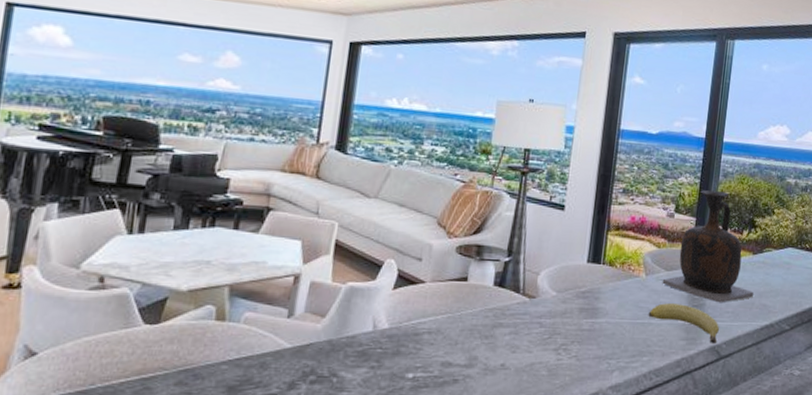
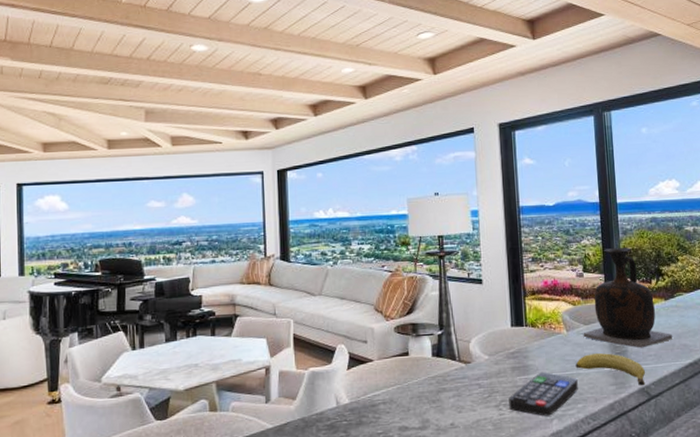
remote control: none [569,317,648,367] -> present [509,371,578,416]

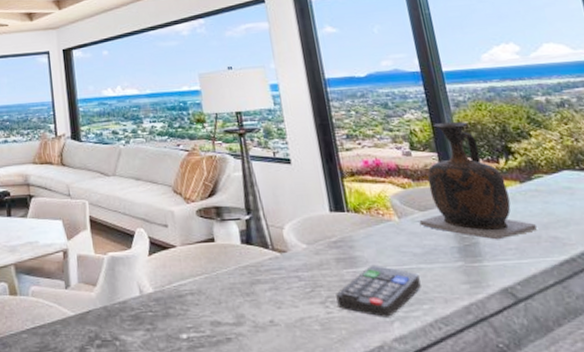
fruit: present [575,353,645,385] -> none [414,245,507,285]

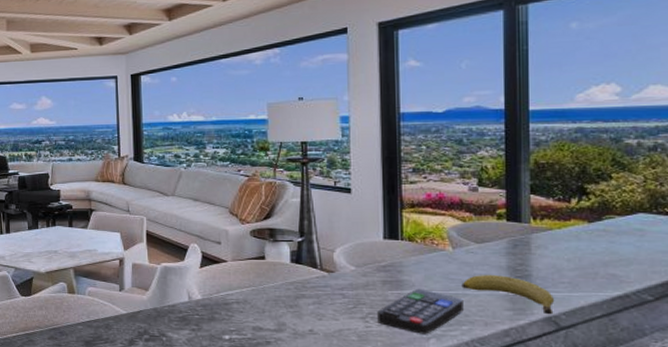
fruit: none [414,245,507,285] -> present [461,275,554,314]
vase: present [419,122,537,240] -> none [473,161,595,274]

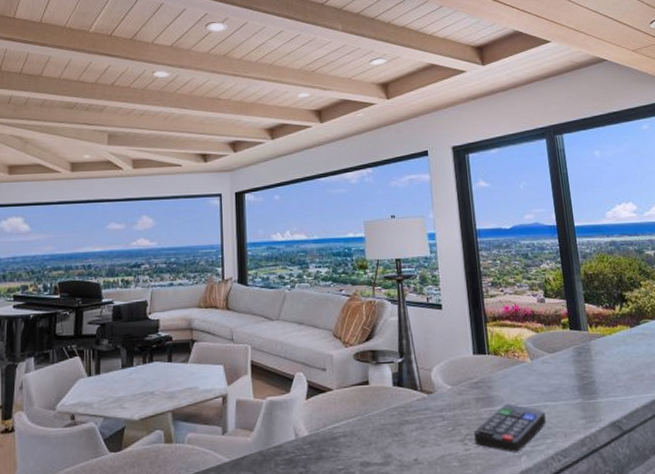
fruit: present [461,275,554,314] -> none [542,384,616,419]

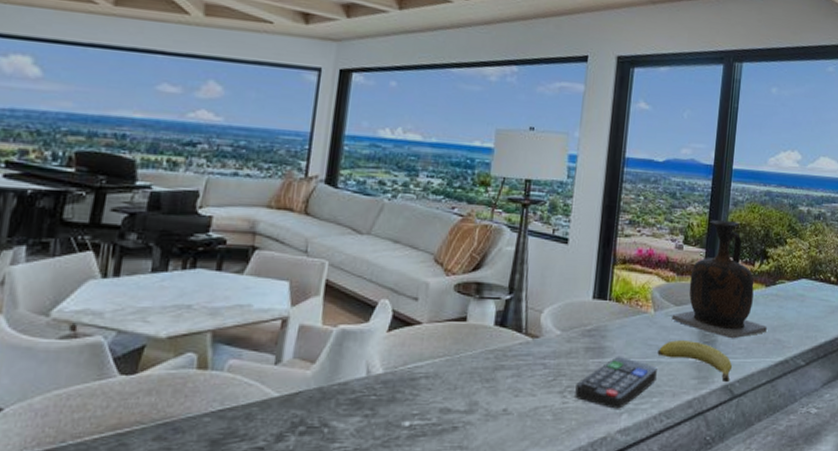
fruit: none [542,384,616,419] -> present [657,340,732,381]
vase: none [548,272,641,379] -> present [671,220,767,339]

